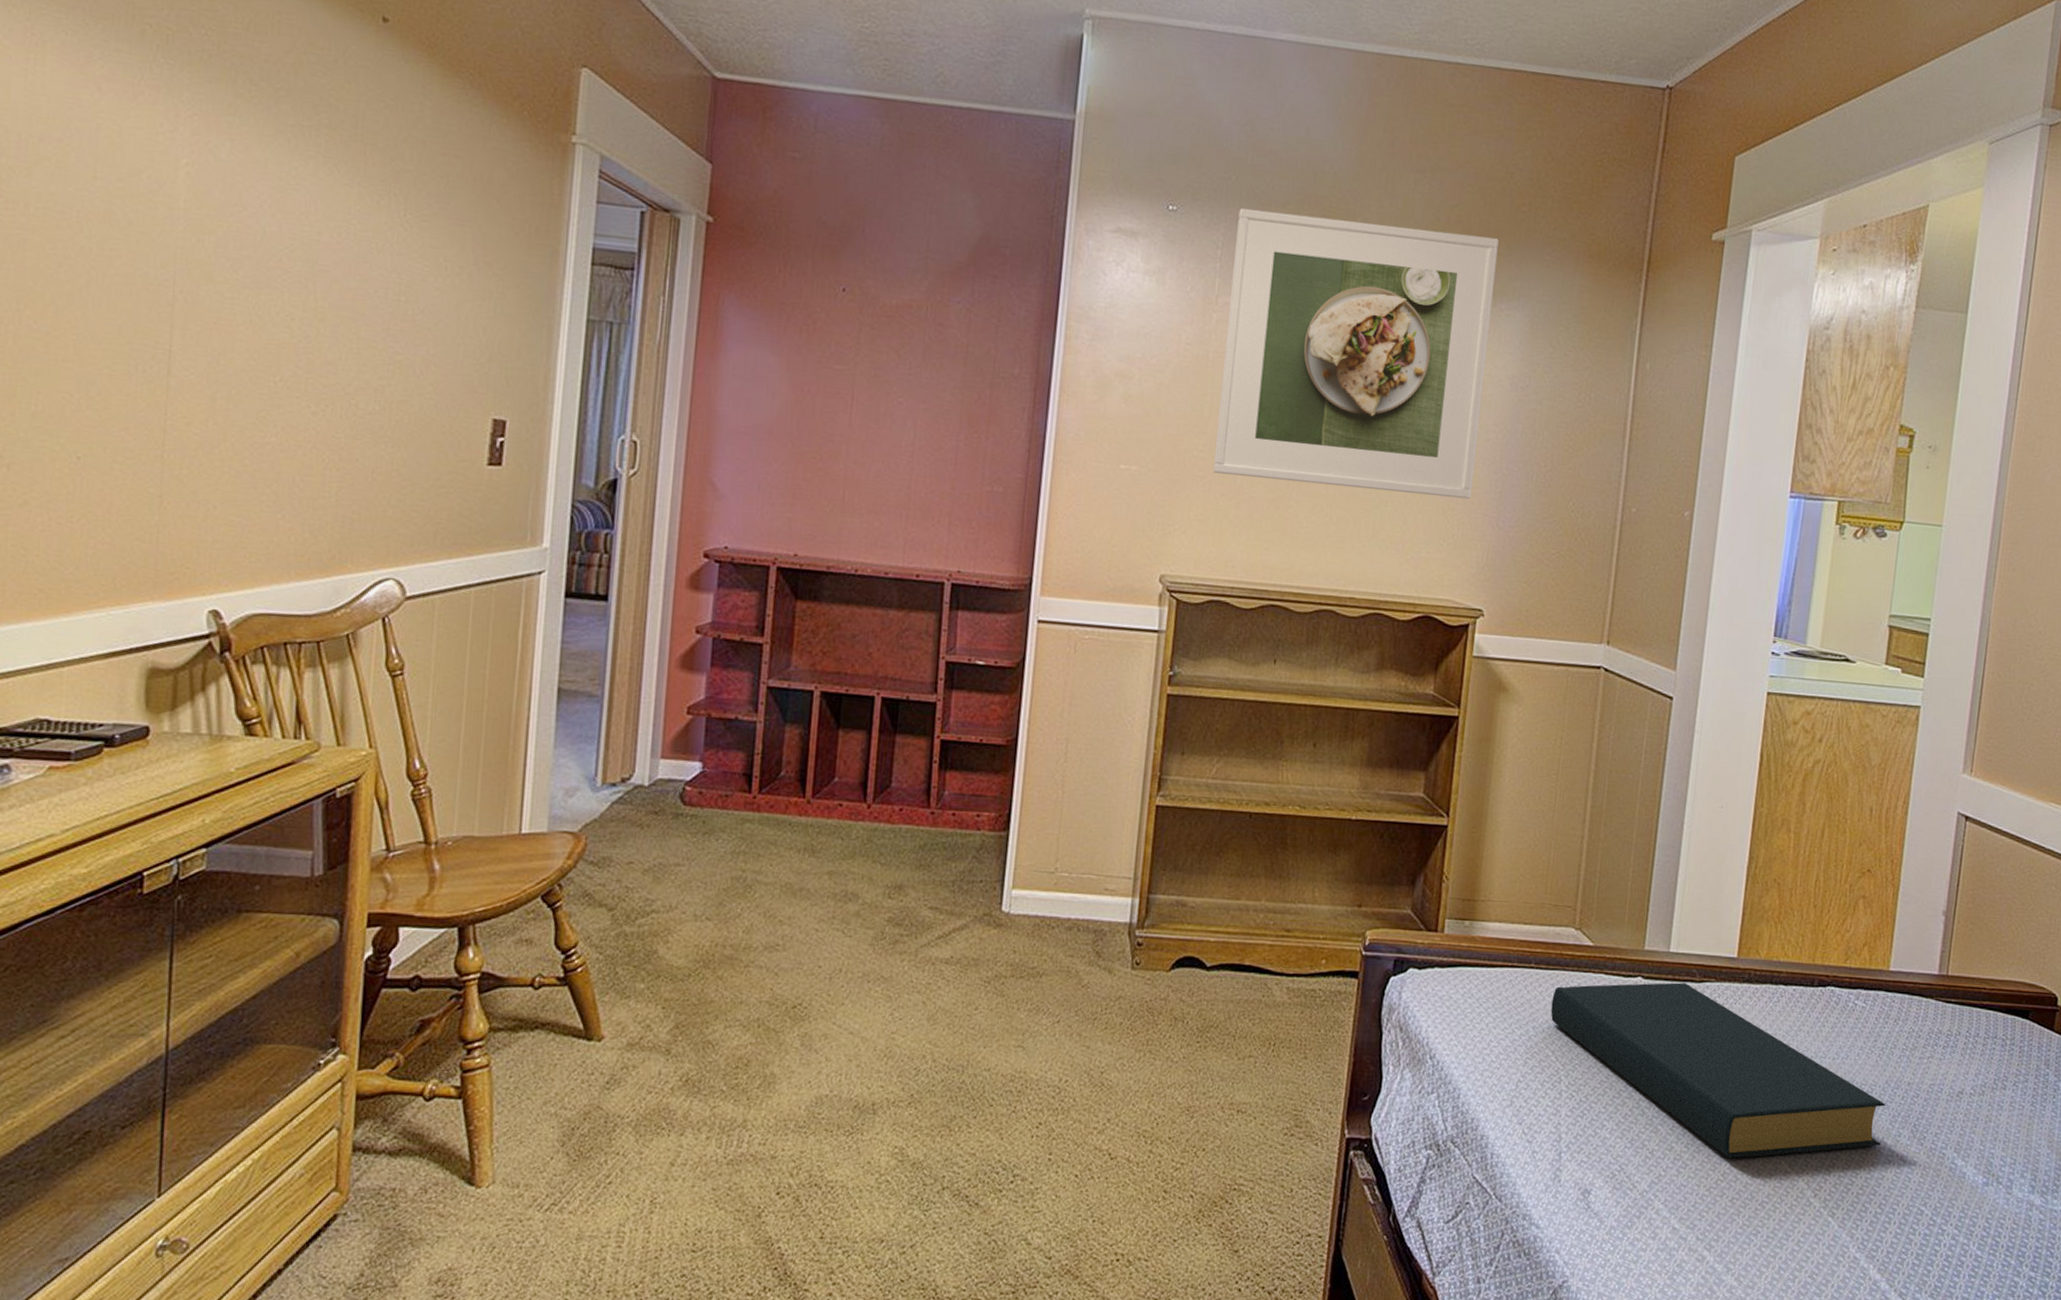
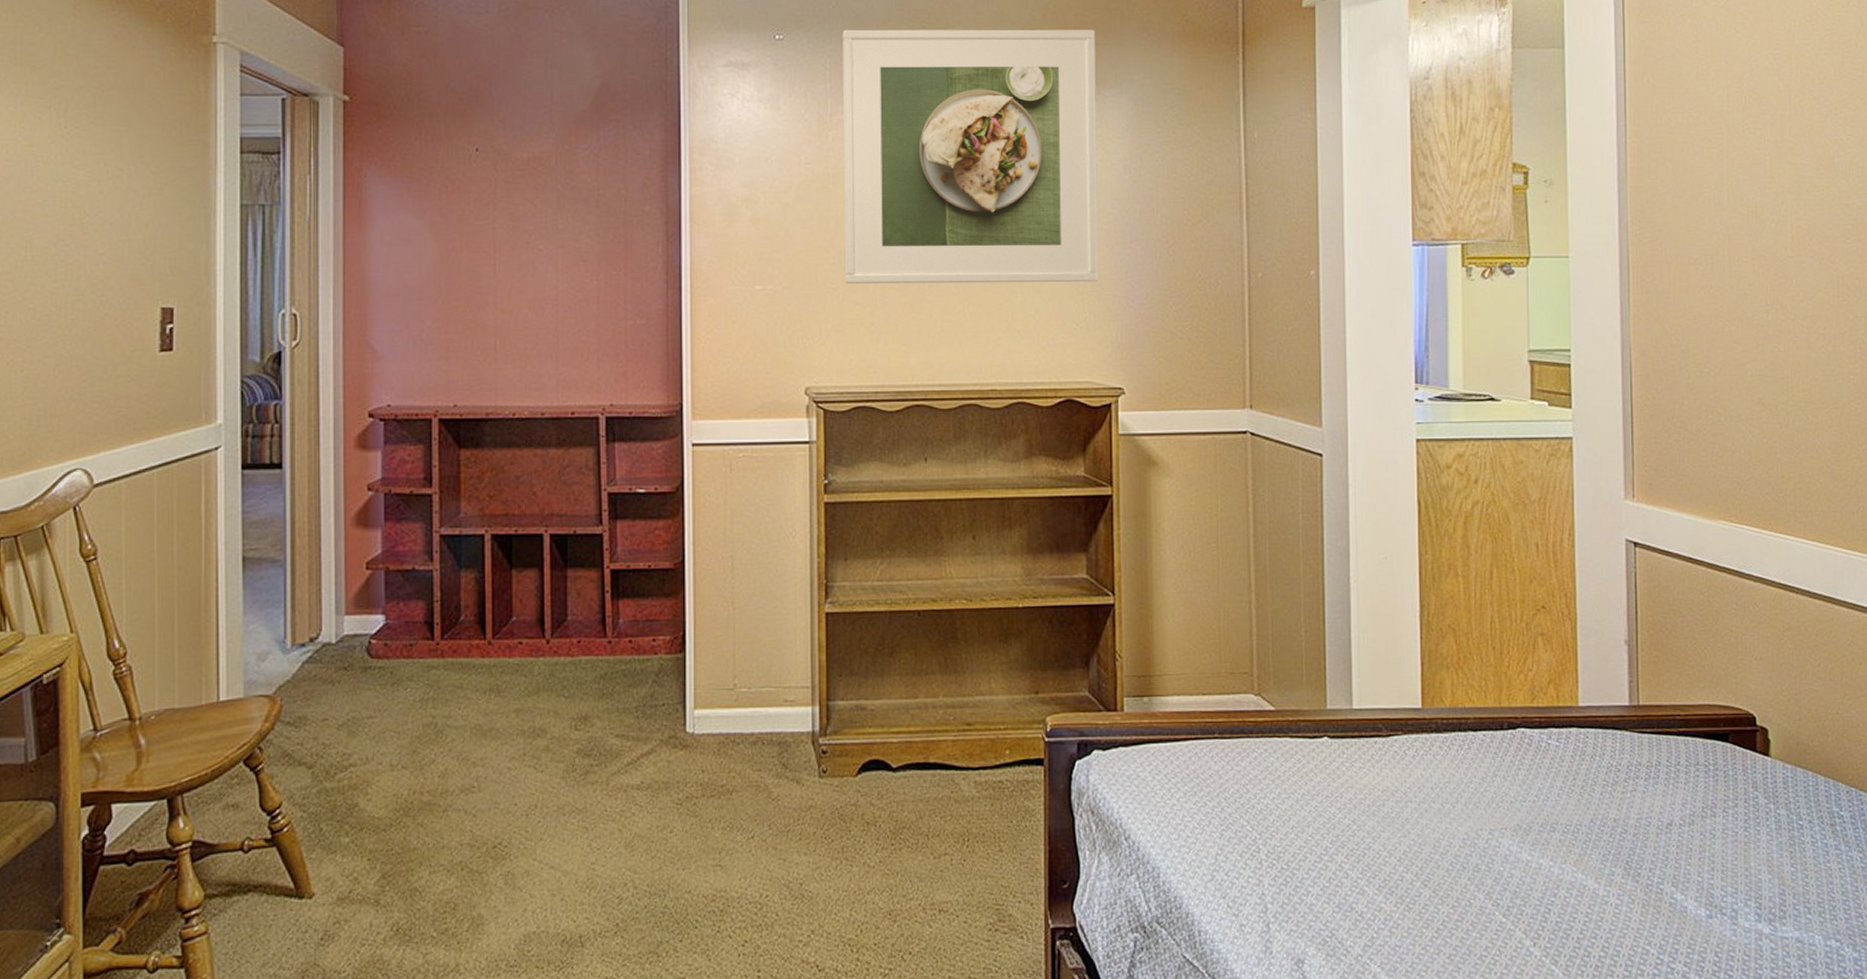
hardback book: present [1550,982,1886,1159] -> none [1240,739,1595,914]

